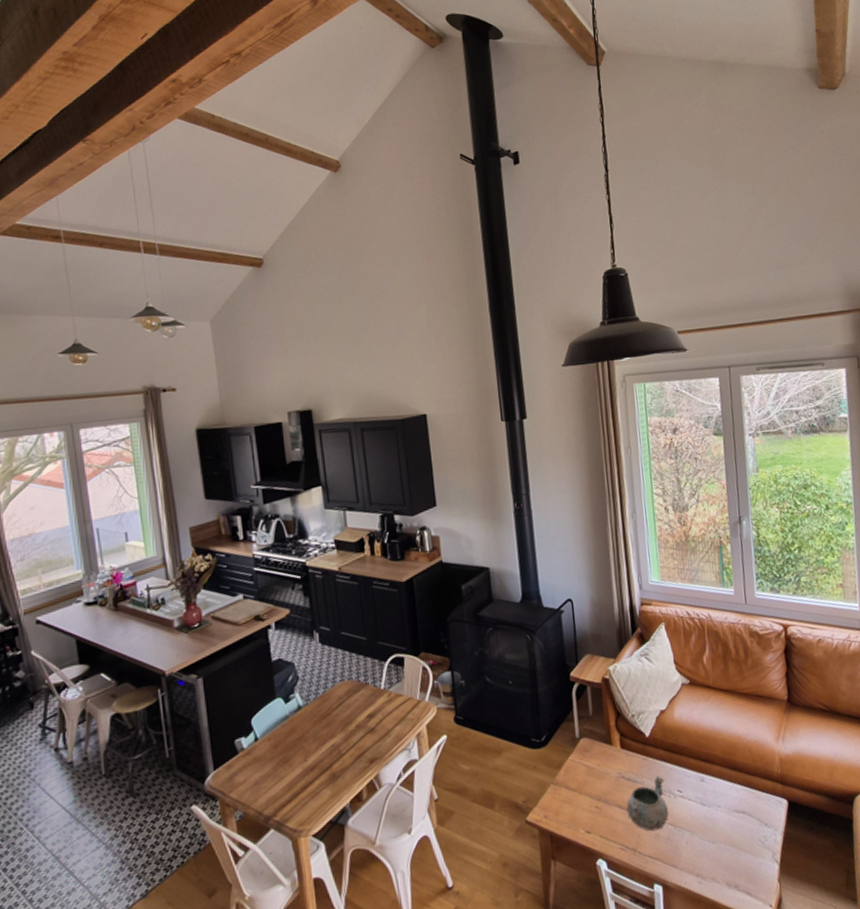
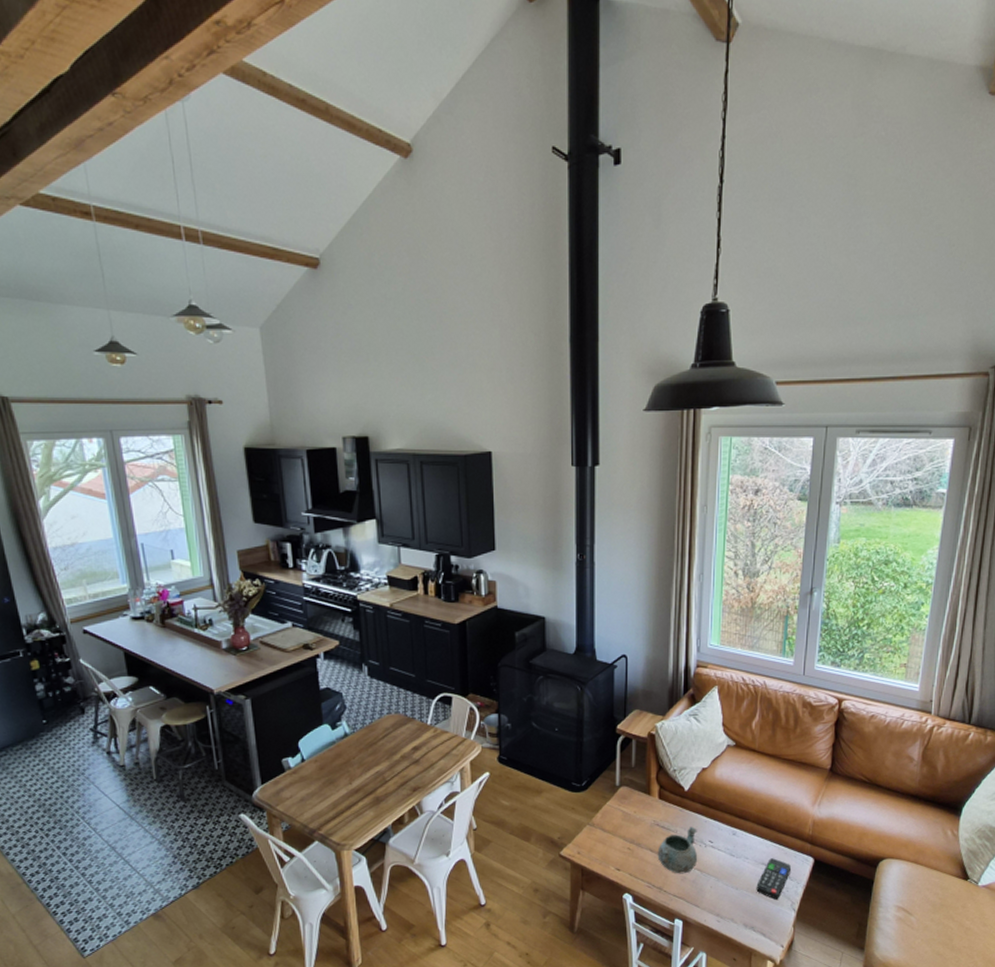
remote control: none [733,803,766,852] -> present [756,858,791,900]

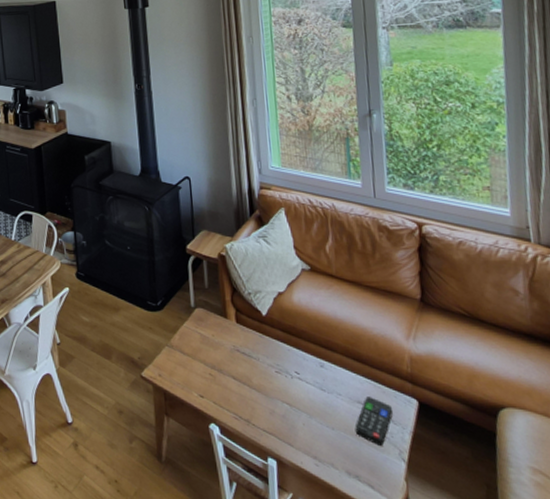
decorative bowl: present [657,826,698,874] -> none [240,355,286,407]

